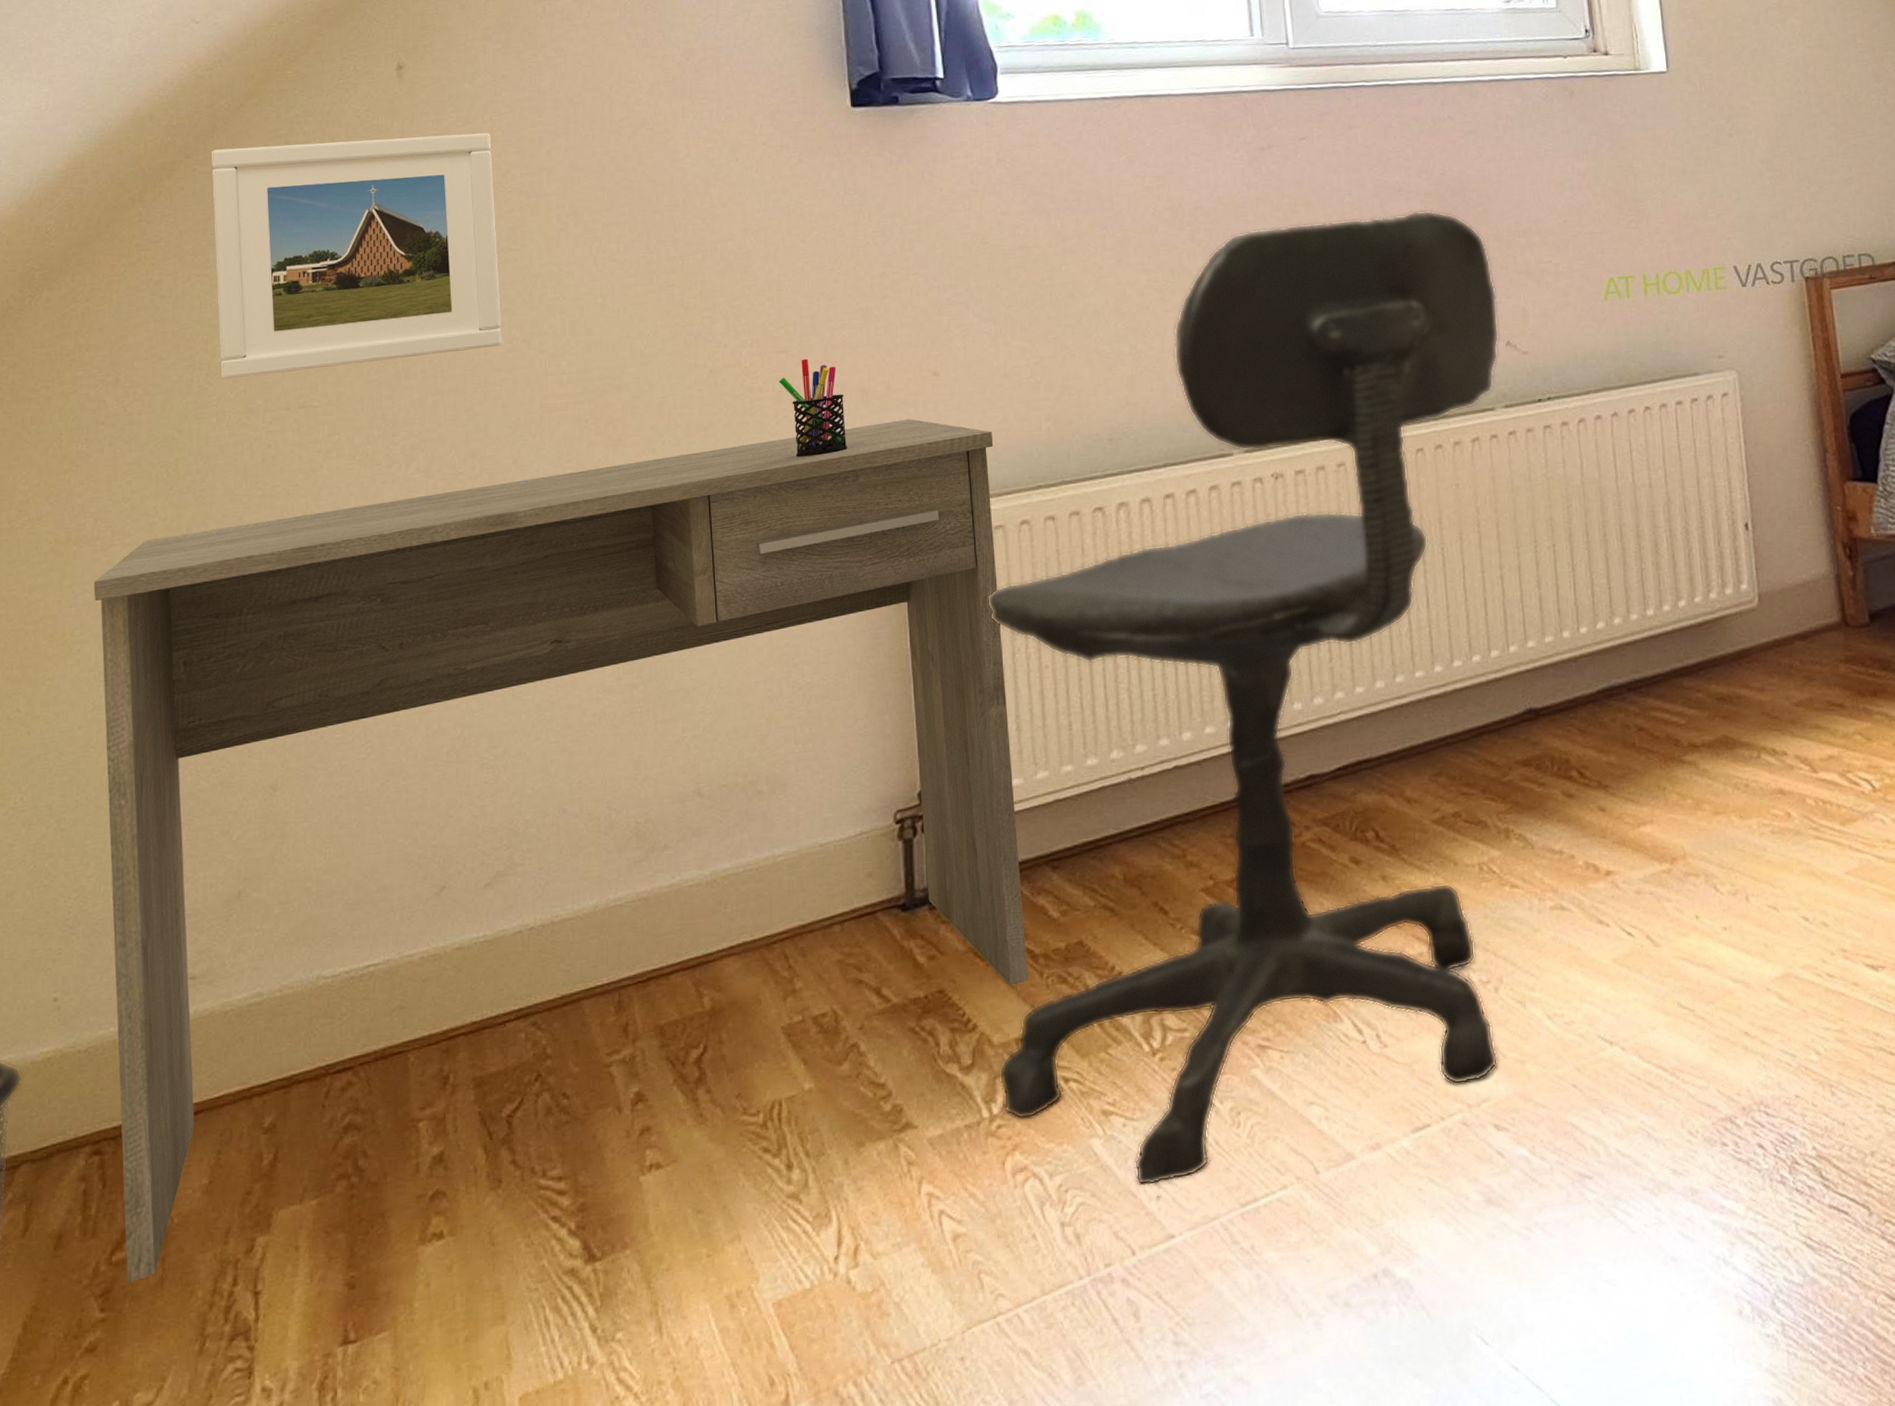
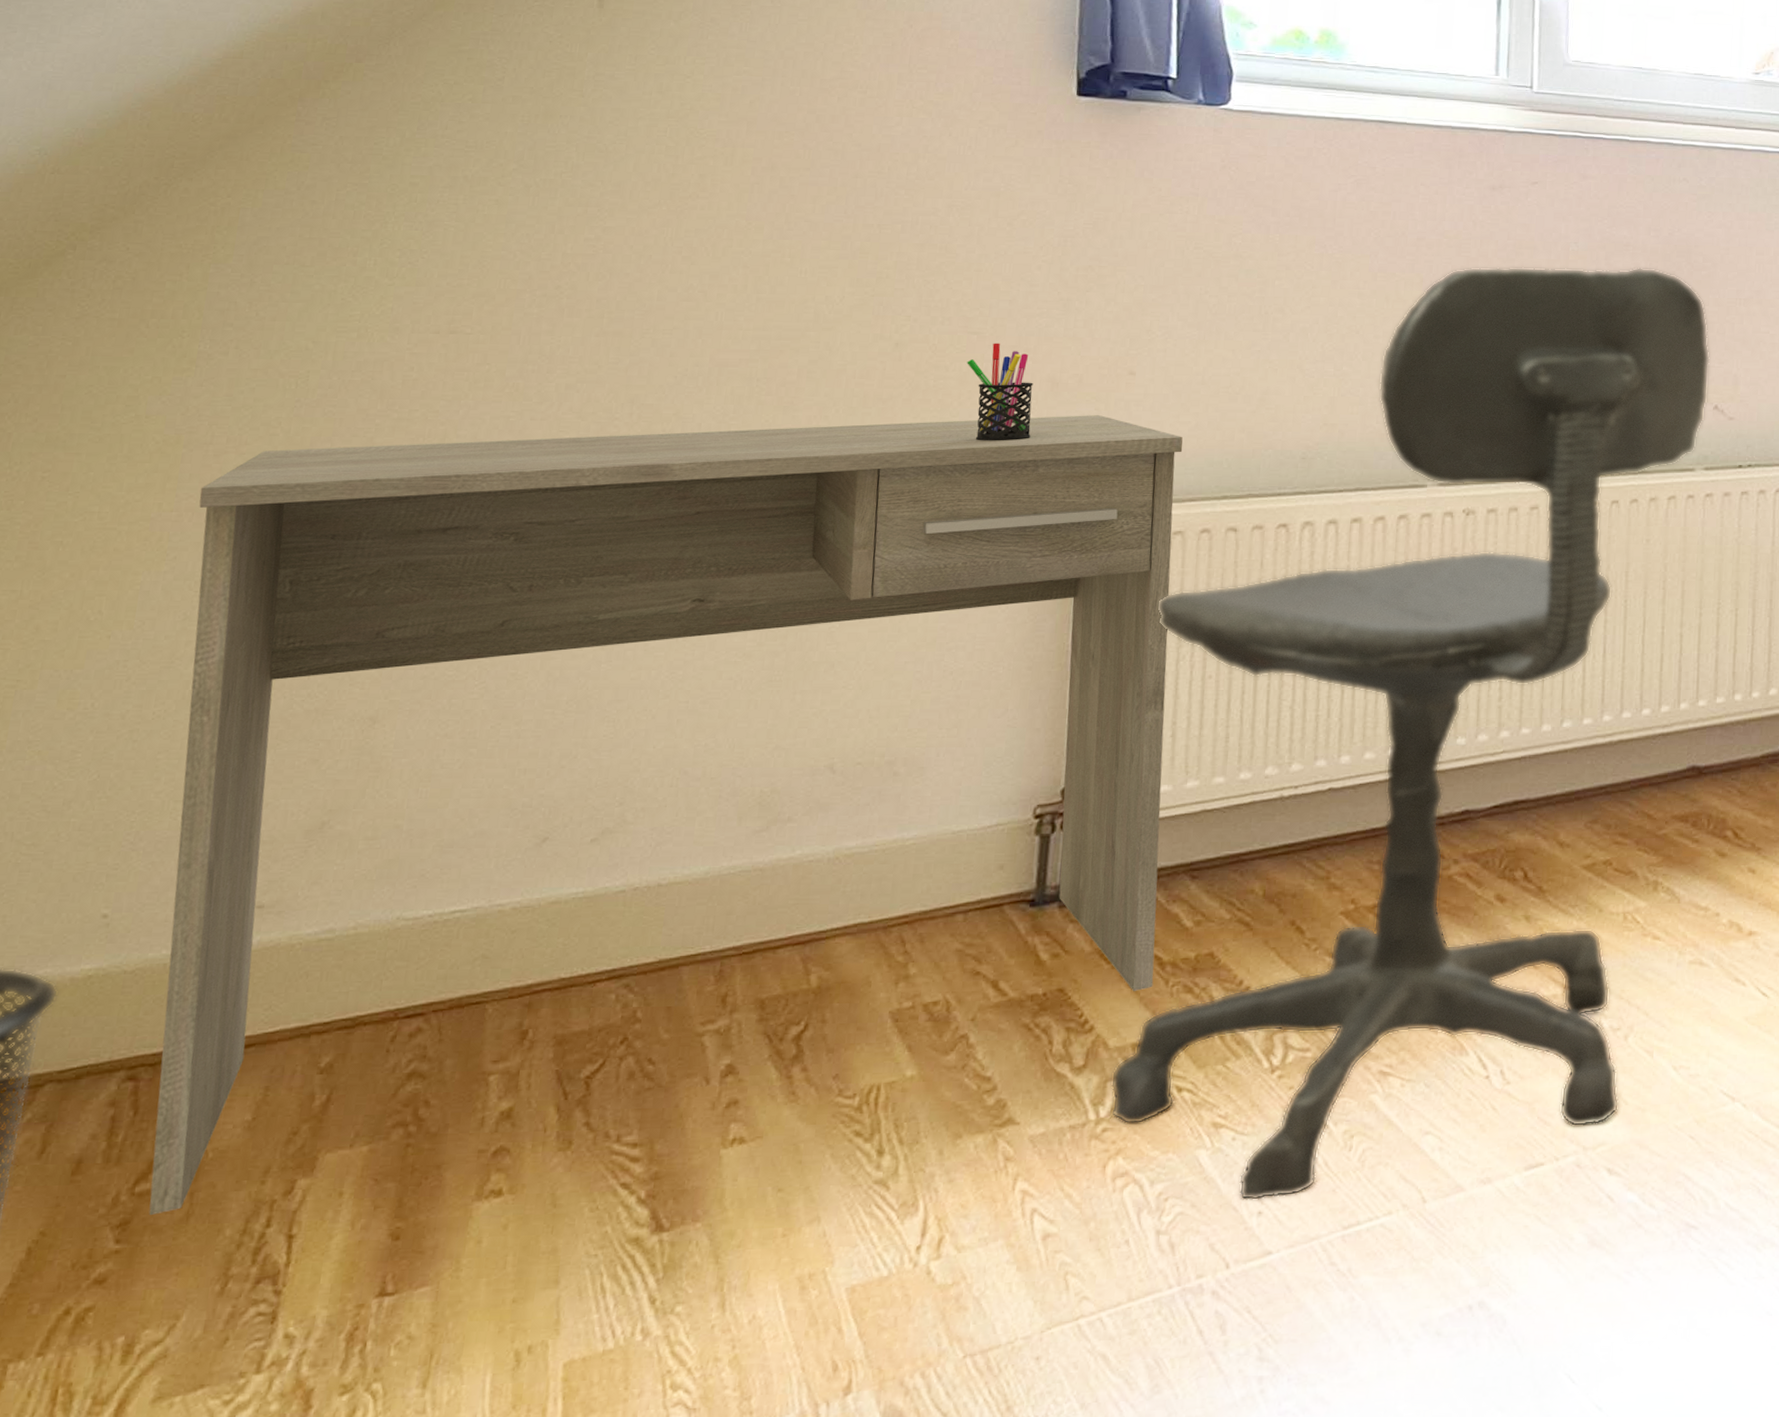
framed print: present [211,132,502,380] -> none [367,57,691,295]

